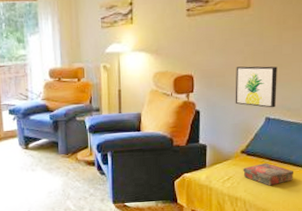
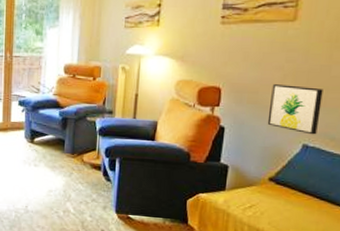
book: present [243,163,294,186] -> none [268,195,333,223]

